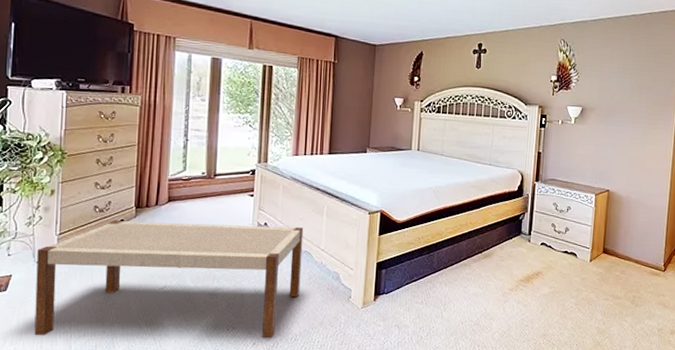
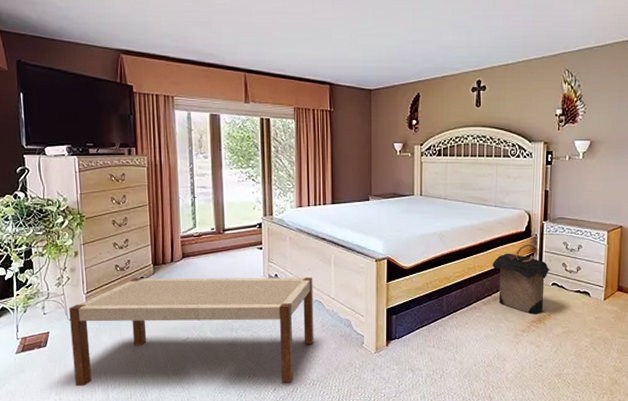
laundry hamper: none [484,203,540,274] -> present [492,244,550,315]

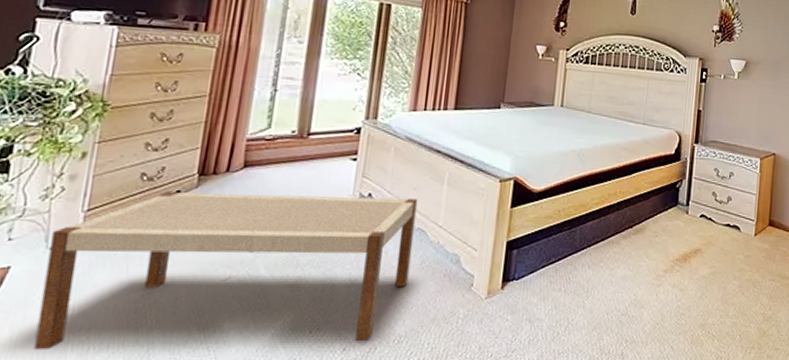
laundry hamper: present [492,244,550,315] -> none [636,168,699,252]

